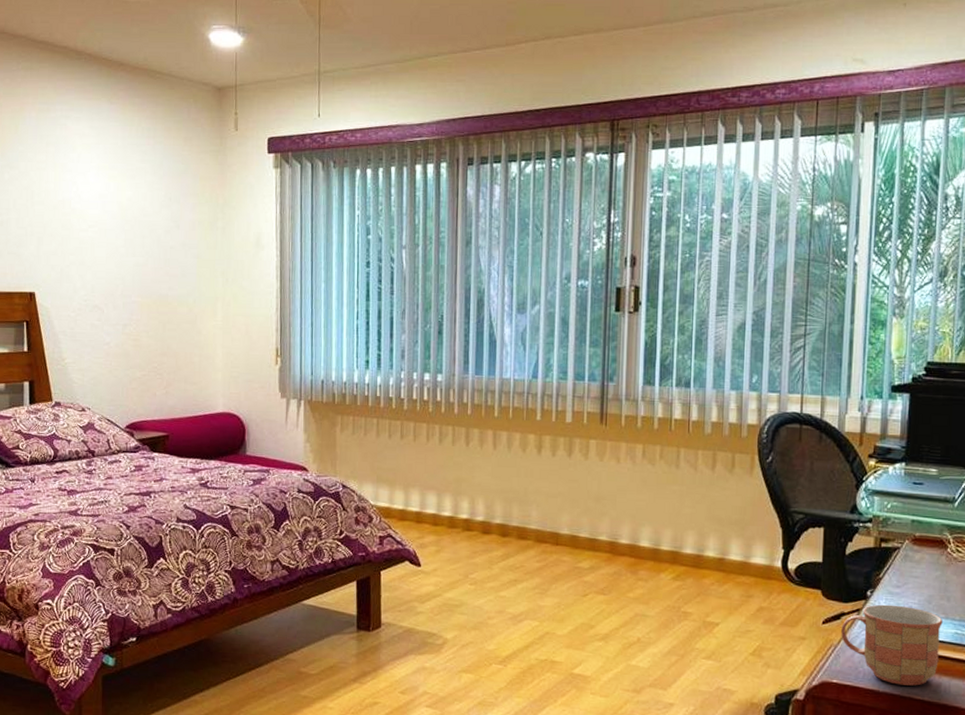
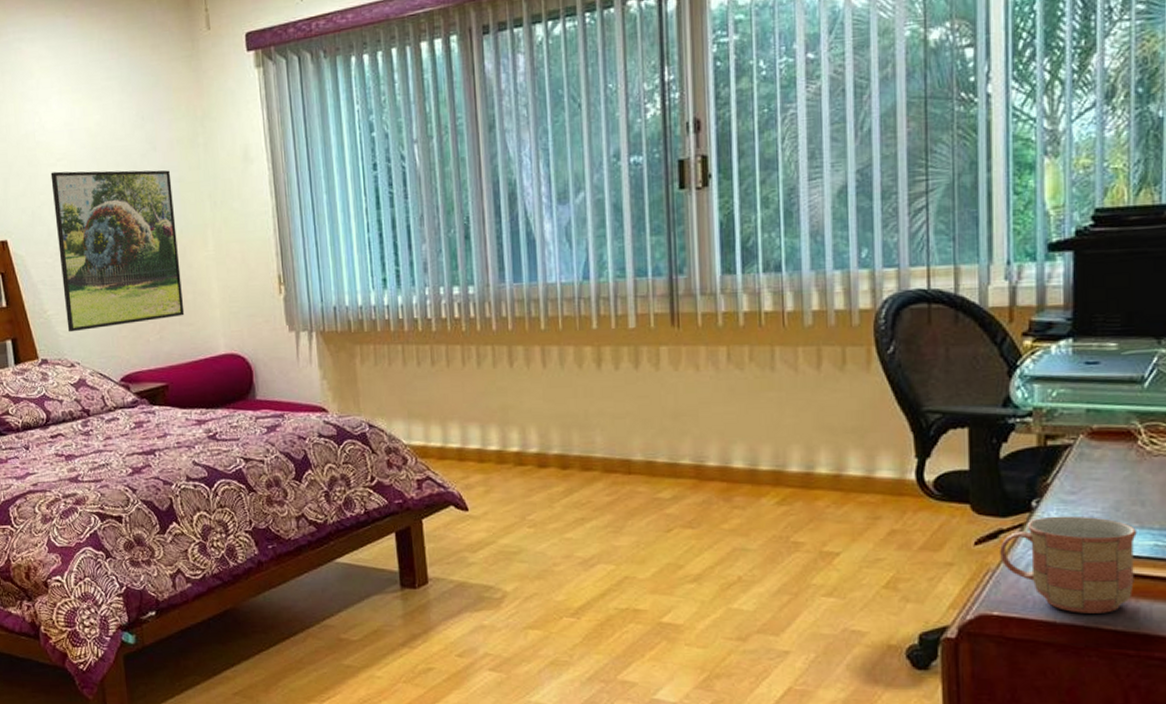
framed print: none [81,236,190,380] -> present [50,170,185,332]

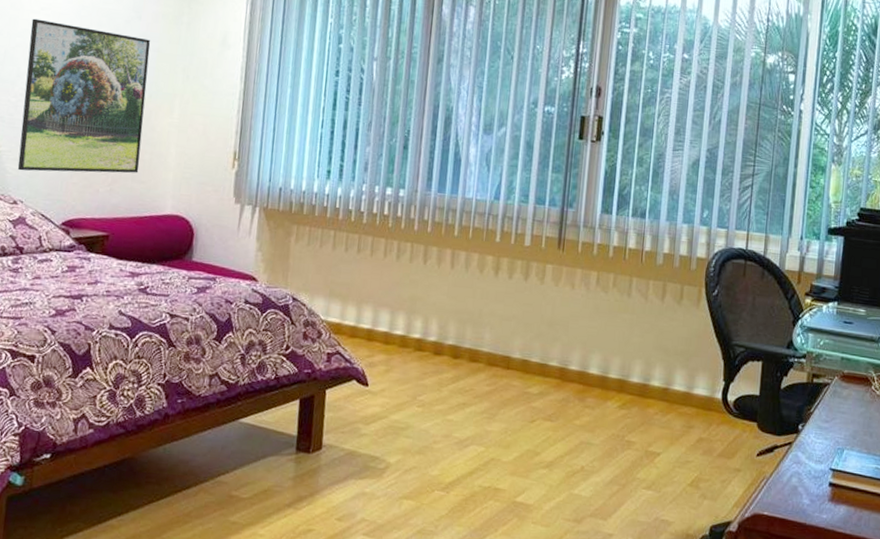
mug: present [1000,515,1137,613] -> none [773,438,865,519]

